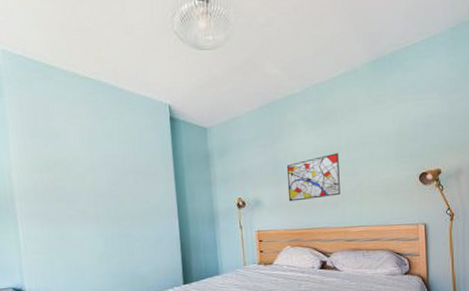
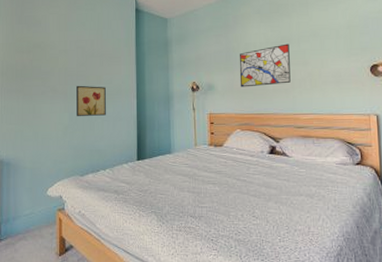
wall art: none [109,206,146,241] -> present [77,85,106,116]

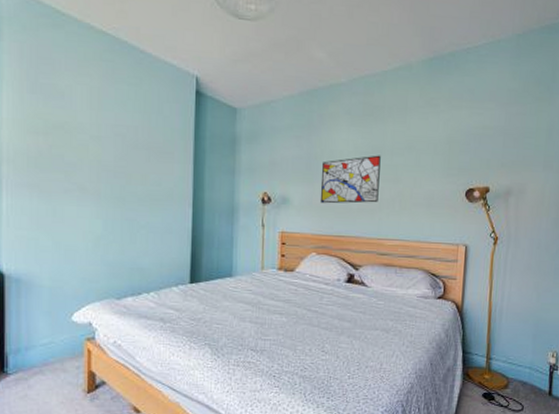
wall art: present [77,85,106,116] -> none [113,184,153,226]

